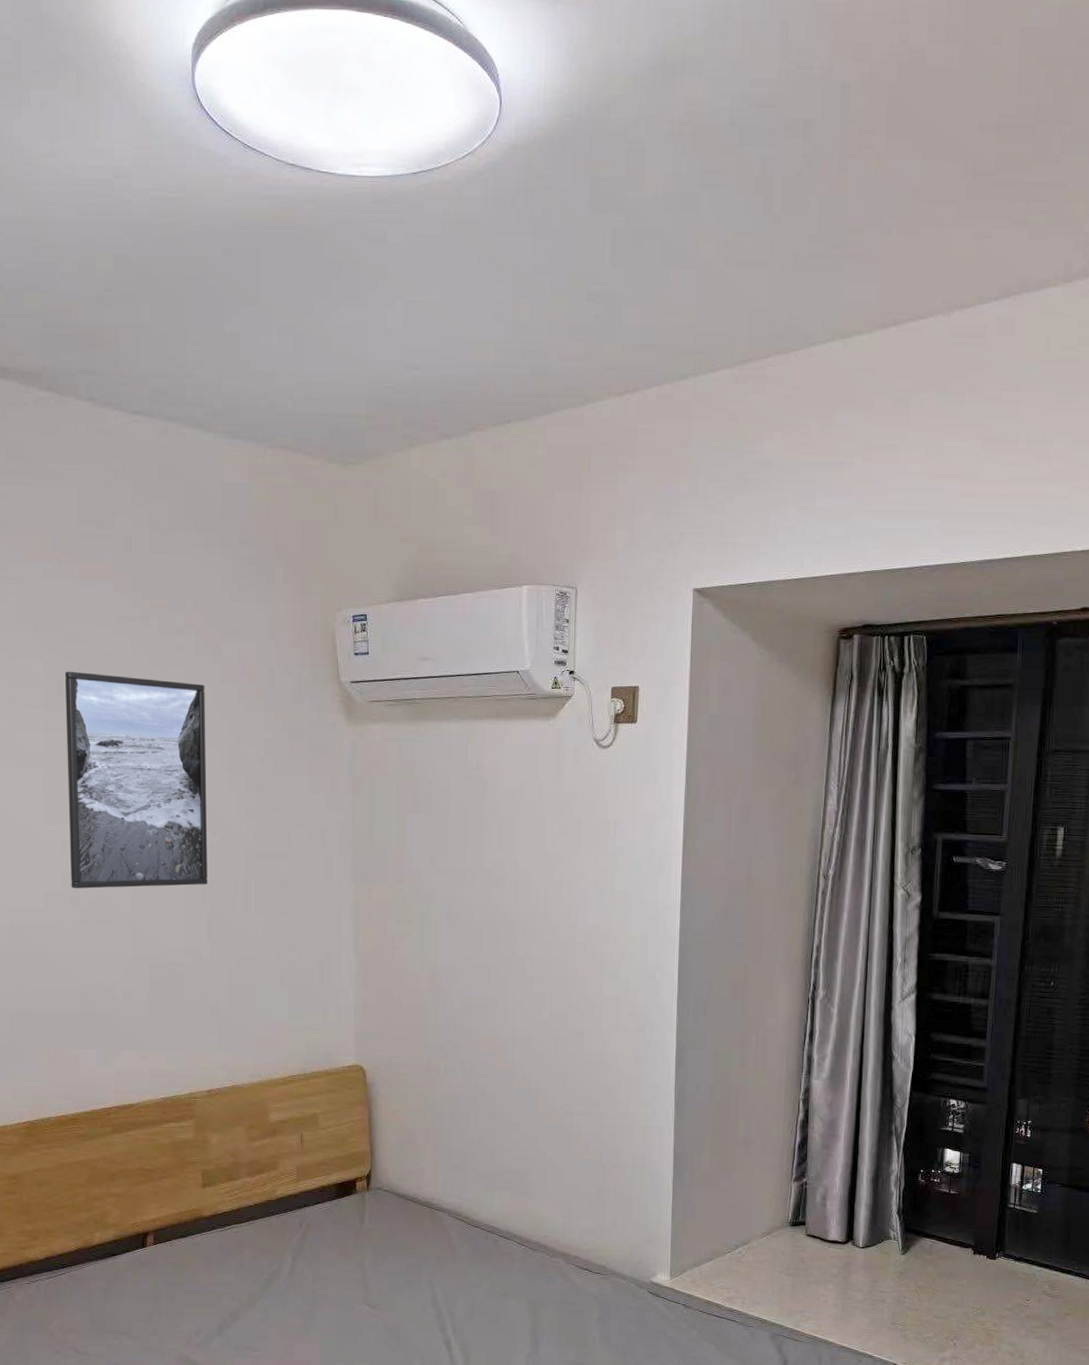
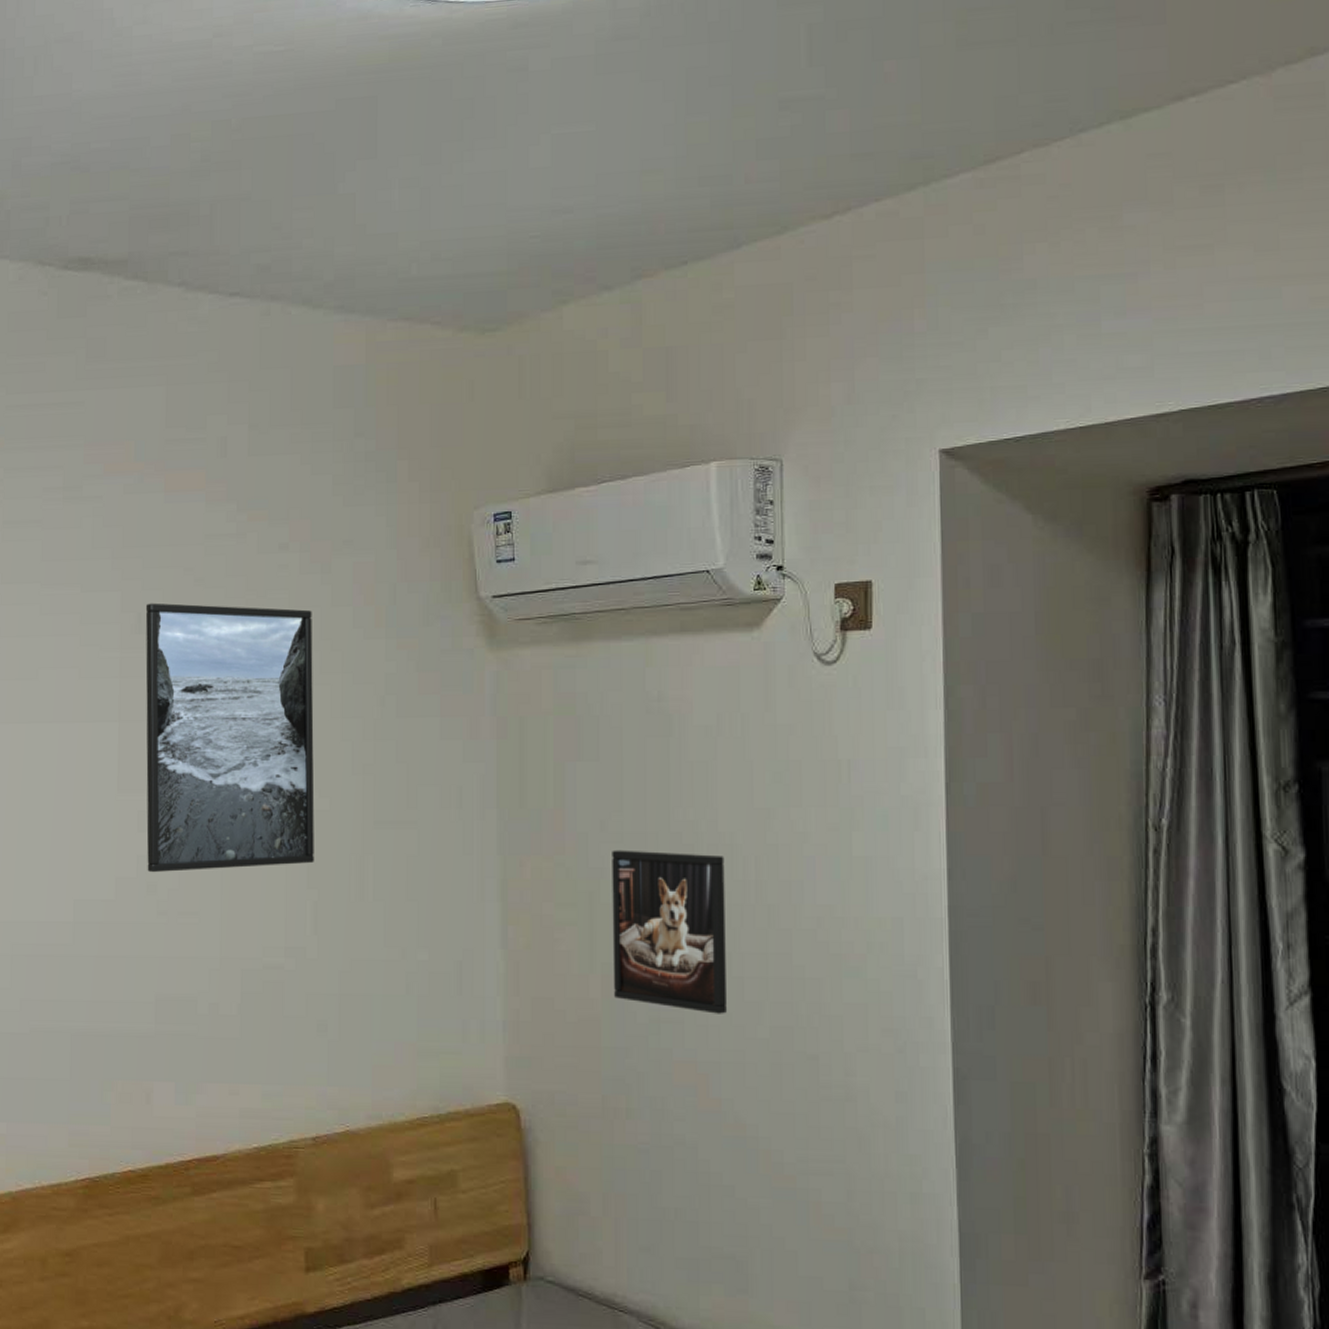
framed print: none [437,881,522,1002] -> present [612,850,726,1014]

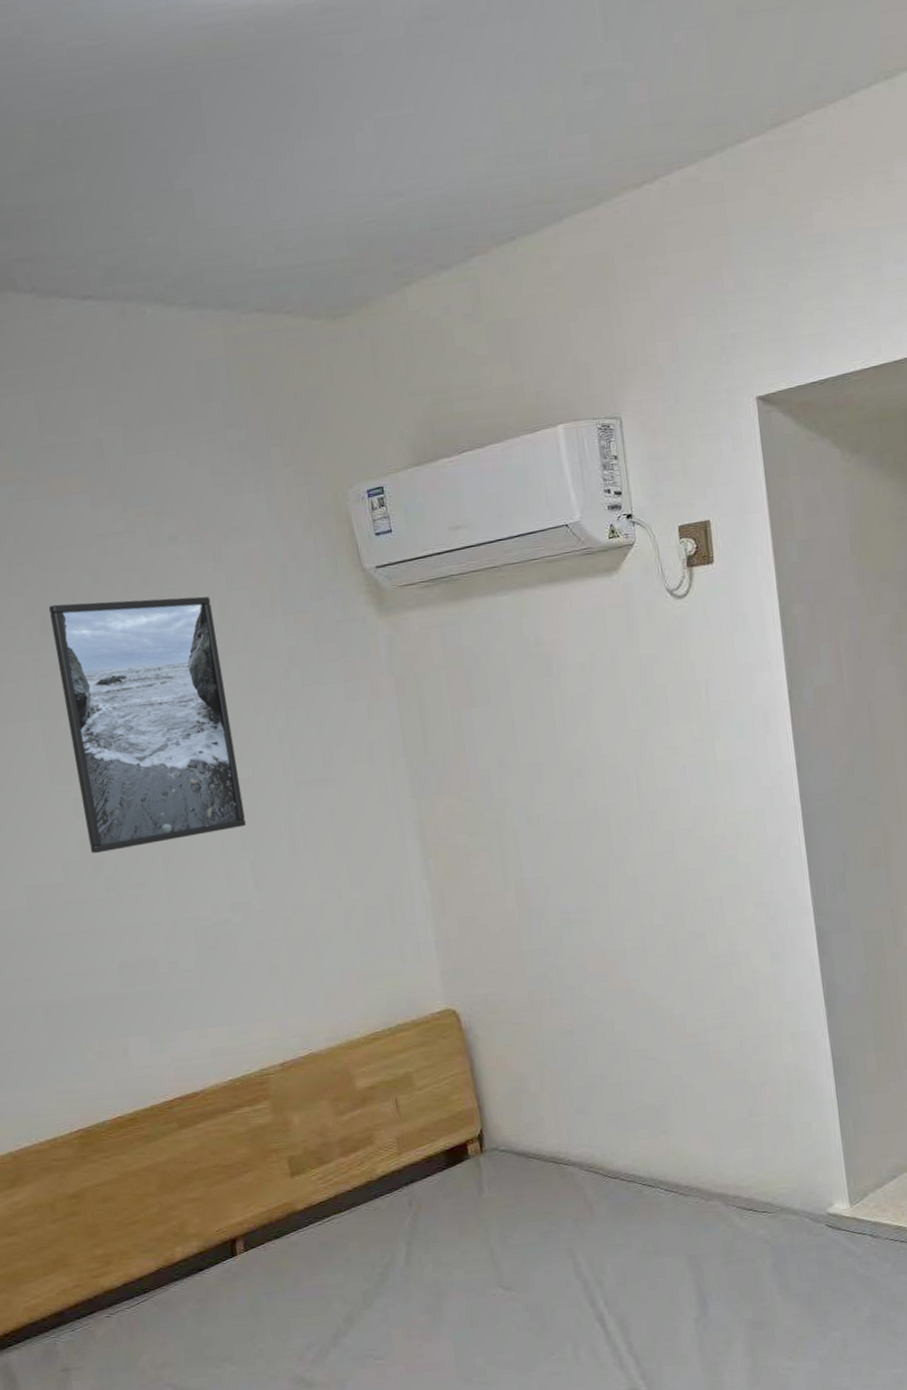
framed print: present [612,850,726,1014] -> none [511,775,625,910]

